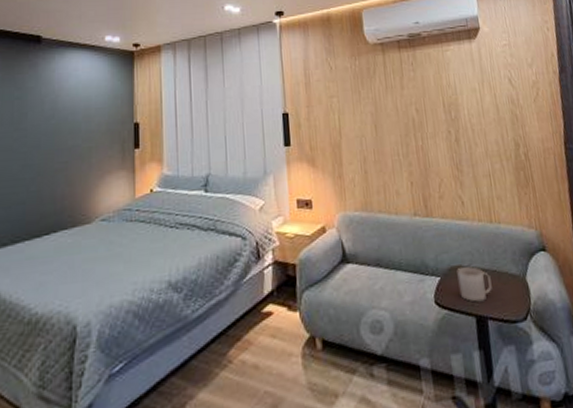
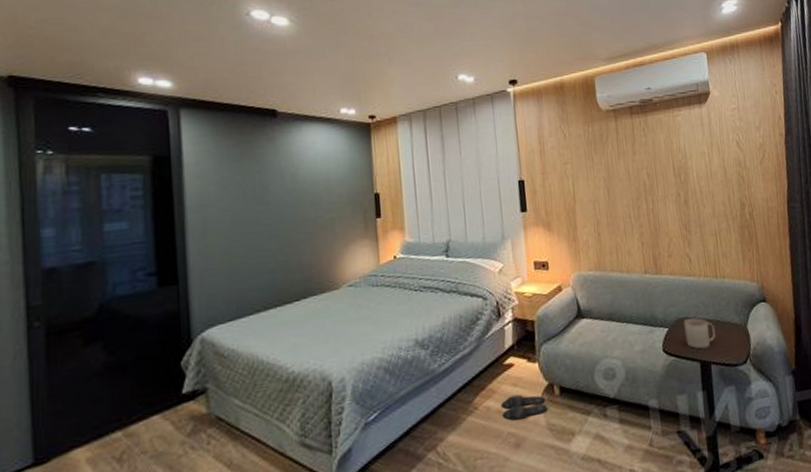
slippers: none [258,347,308,378] -> present [501,394,547,421]

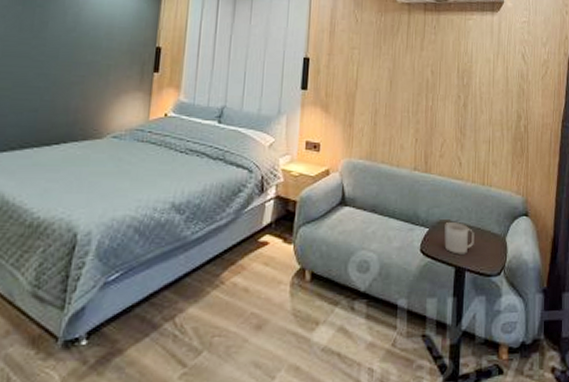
slippers: present [501,394,547,421] -> none [248,274,295,301]

